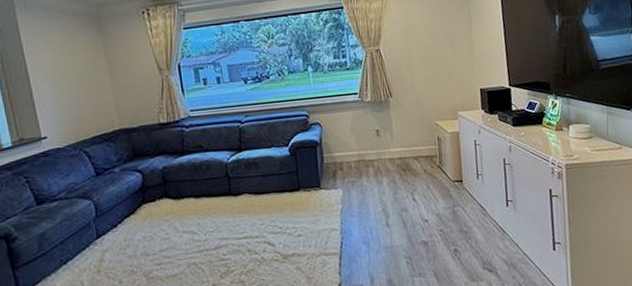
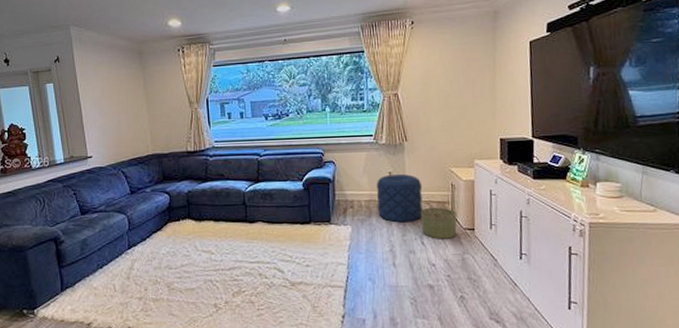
pouf: none [364,131,412,181] -> present [376,173,423,223]
basket: none [409,161,446,195] -> present [420,206,458,239]

